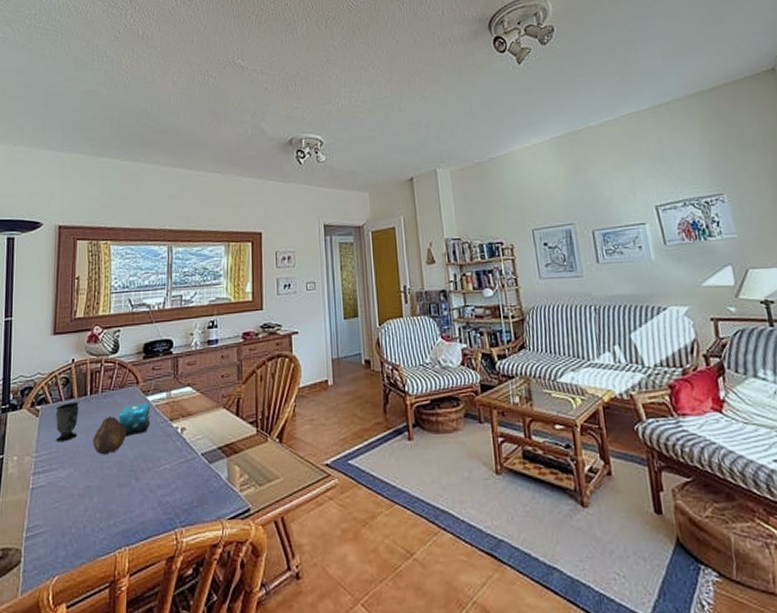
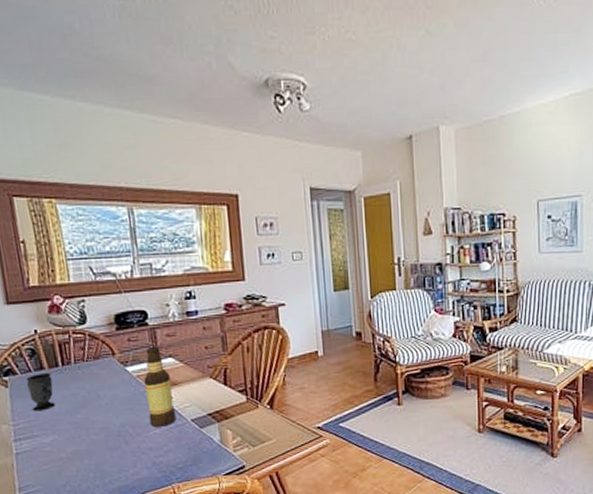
fruit: present [93,415,126,455] -> none [73,385,110,423]
candle: present [118,402,151,436] -> none [97,372,133,405]
bottle: none [162,374,188,461] -> present [144,346,177,427]

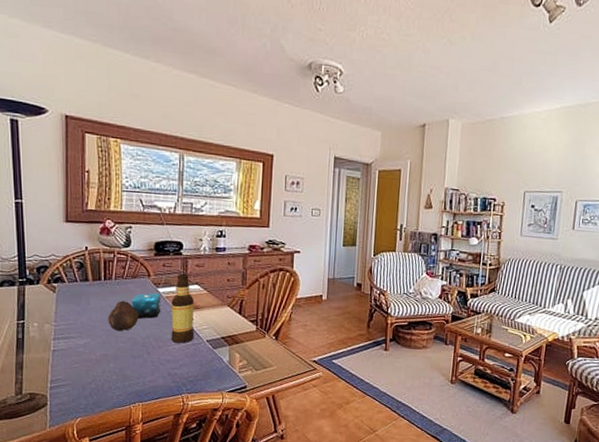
cup: present [26,373,55,412] -> none [72,284,94,317]
fruit: none [73,385,110,423] -> present [108,300,139,331]
candle: none [97,372,133,405] -> present [131,293,161,319]

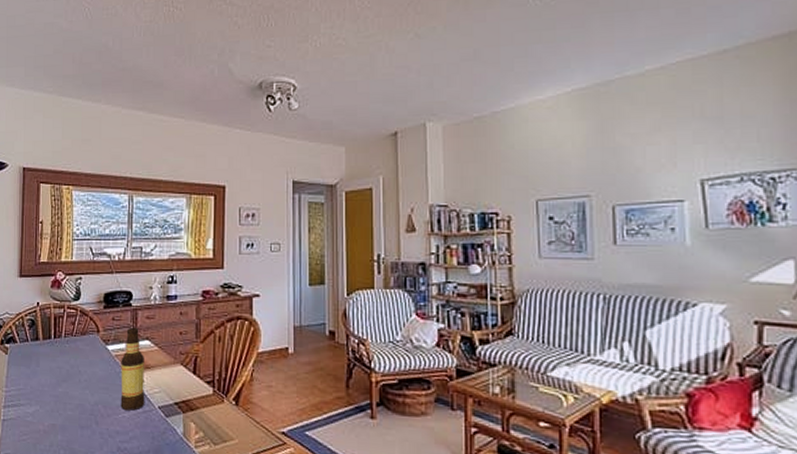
fruit: present [108,300,139,331] -> none [57,360,88,397]
candle: present [131,293,161,319] -> none [80,351,111,382]

